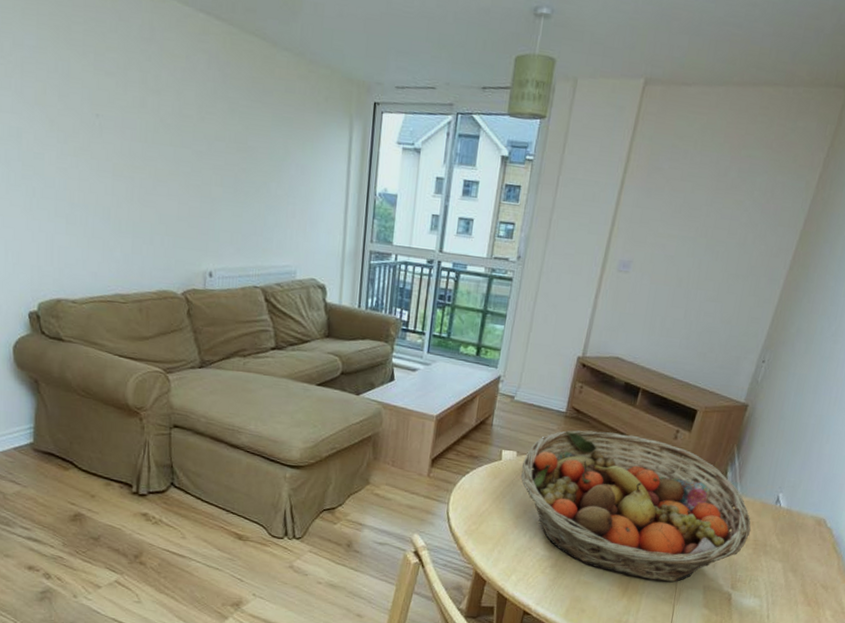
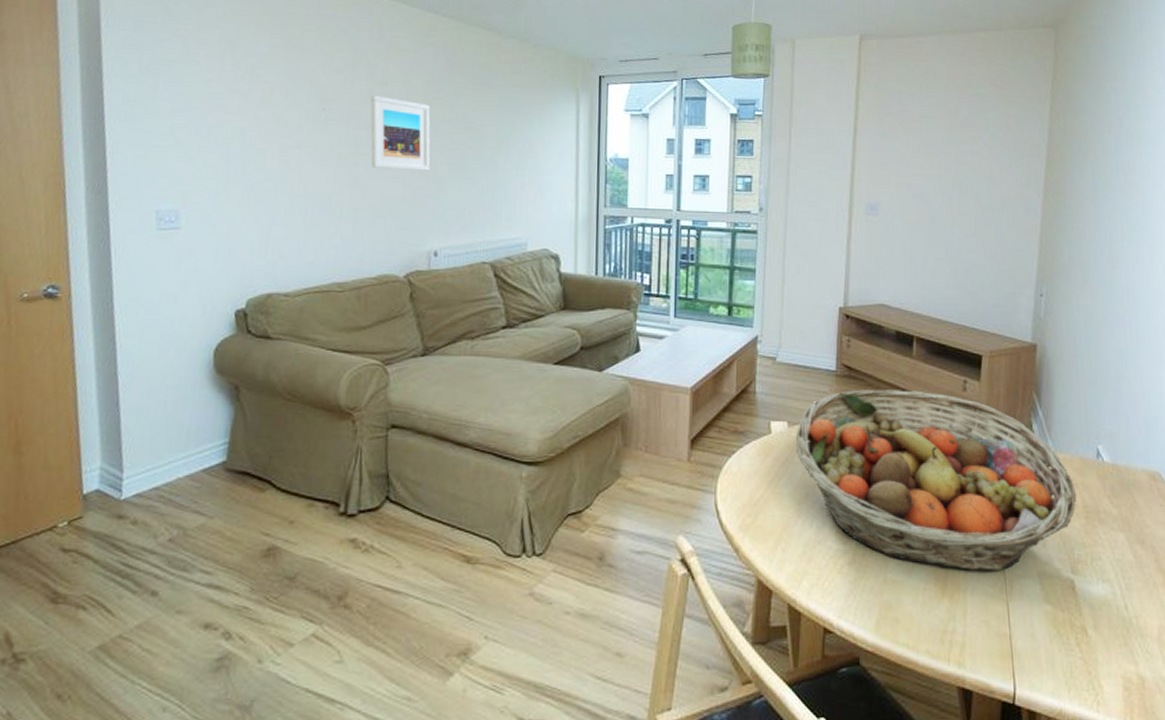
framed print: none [143,104,205,191] -> present [370,95,430,171]

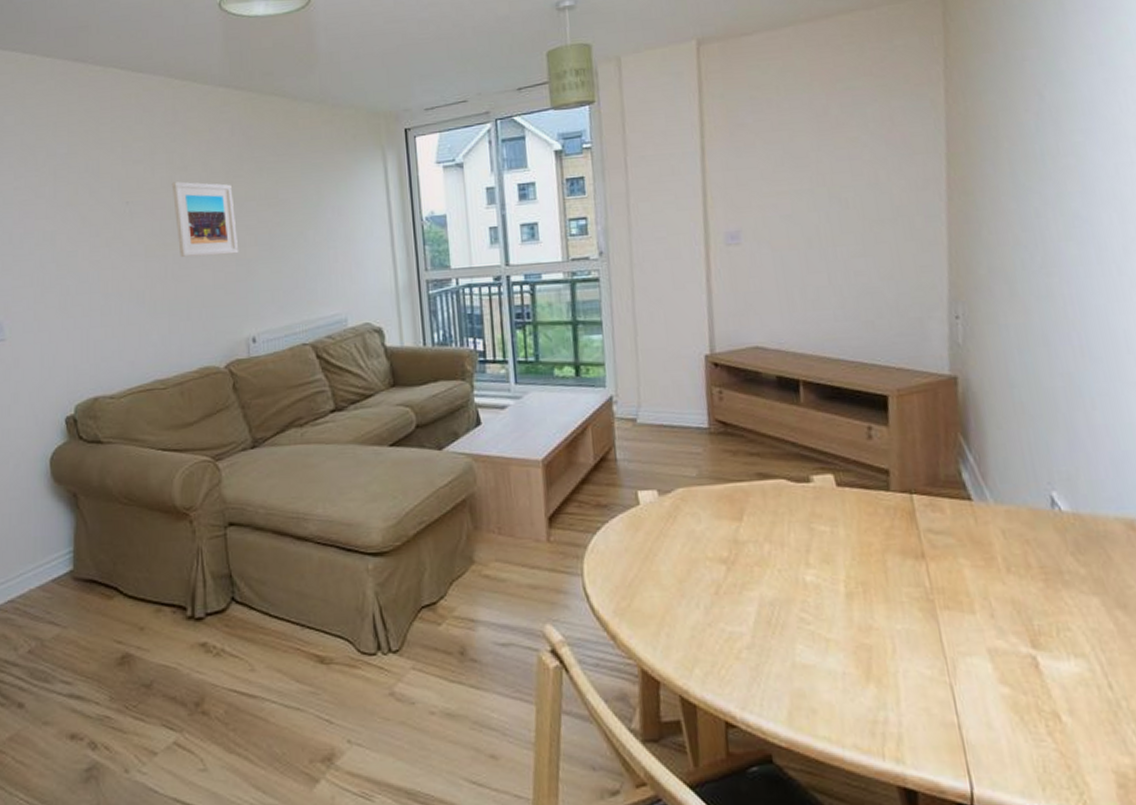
fruit basket: present [796,389,1077,572] -> none [669,443,1030,651]

